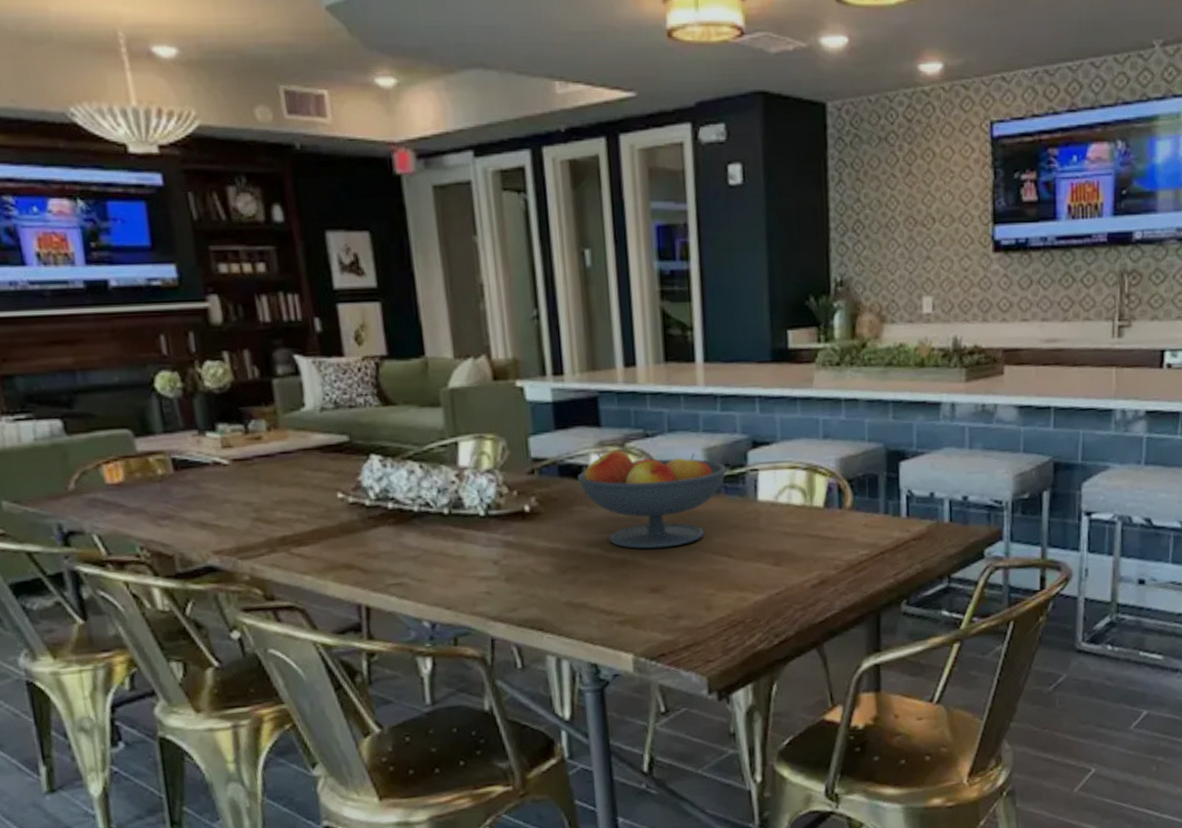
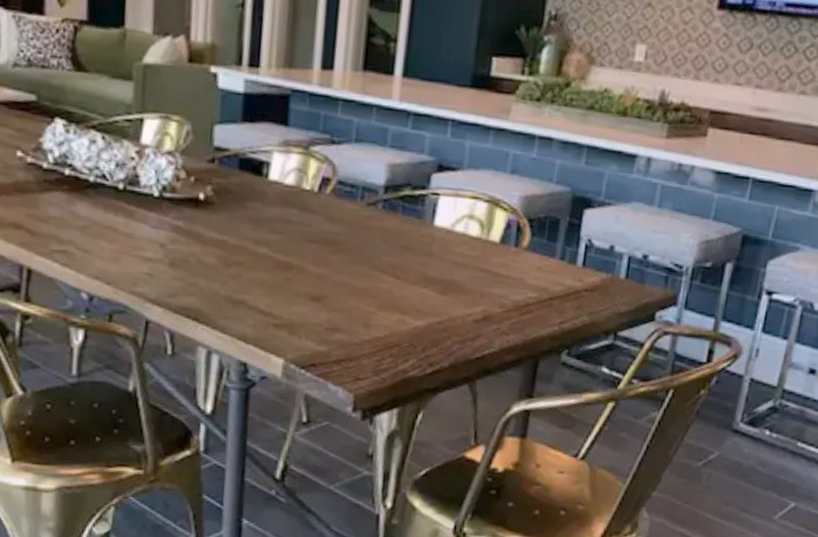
fruit bowl: present [578,450,727,549] -> none [257,151,408,259]

